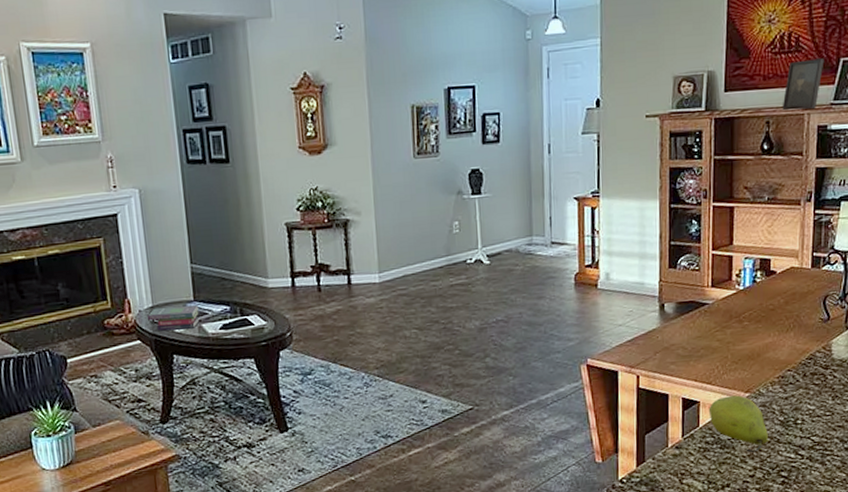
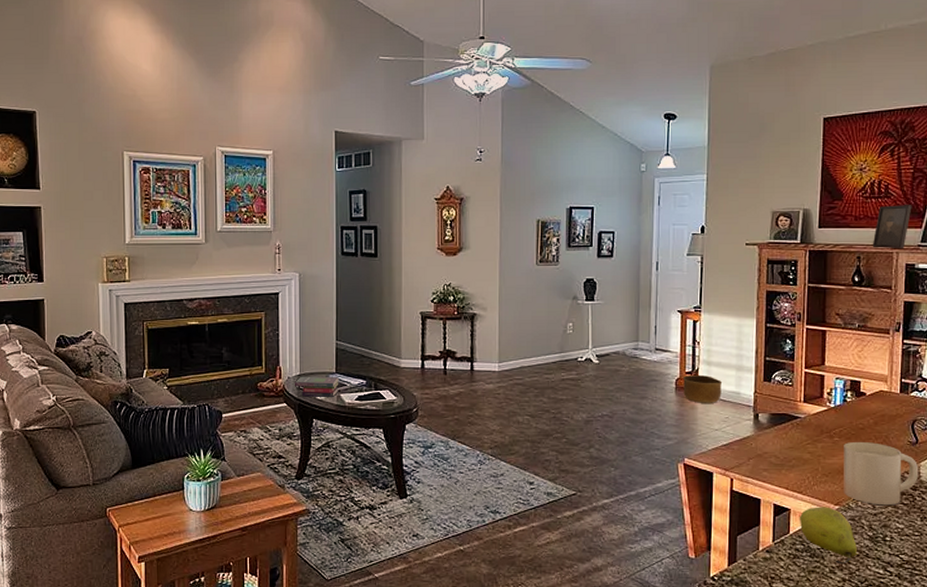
basket: none [583,266,624,298] -> present [683,374,721,403]
mug: none [753,323,831,389] -> present [842,441,919,506]

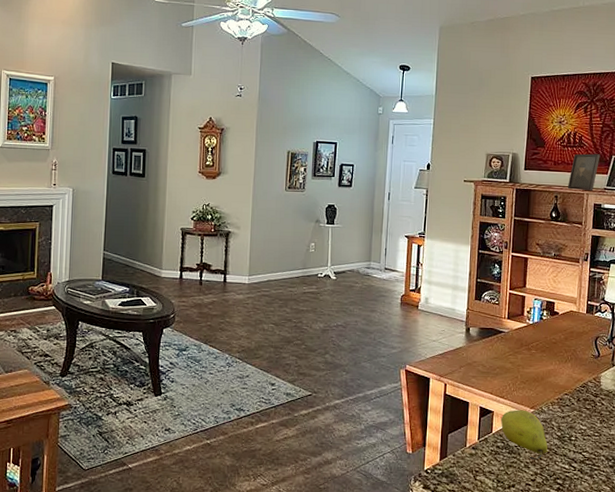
books: present [295,376,339,398] -> none [64,282,105,303]
basket: present [683,374,721,403] -> none [407,292,440,317]
mug: present [842,441,919,506] -> none [537,354,600,410]

